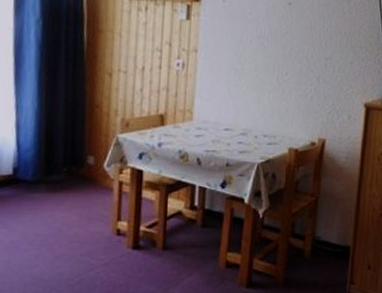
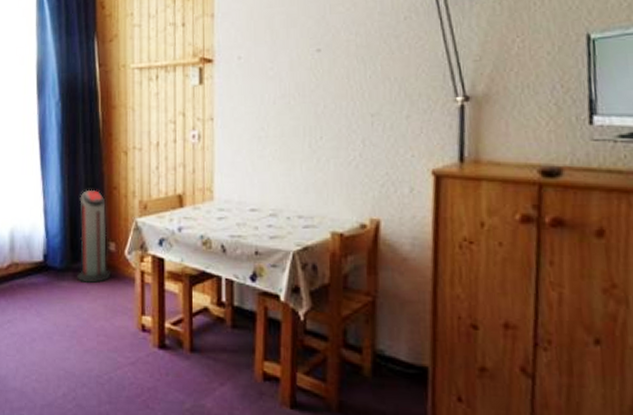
air purifier: none [51,106,87,194] -> present [77,189,110,283]

